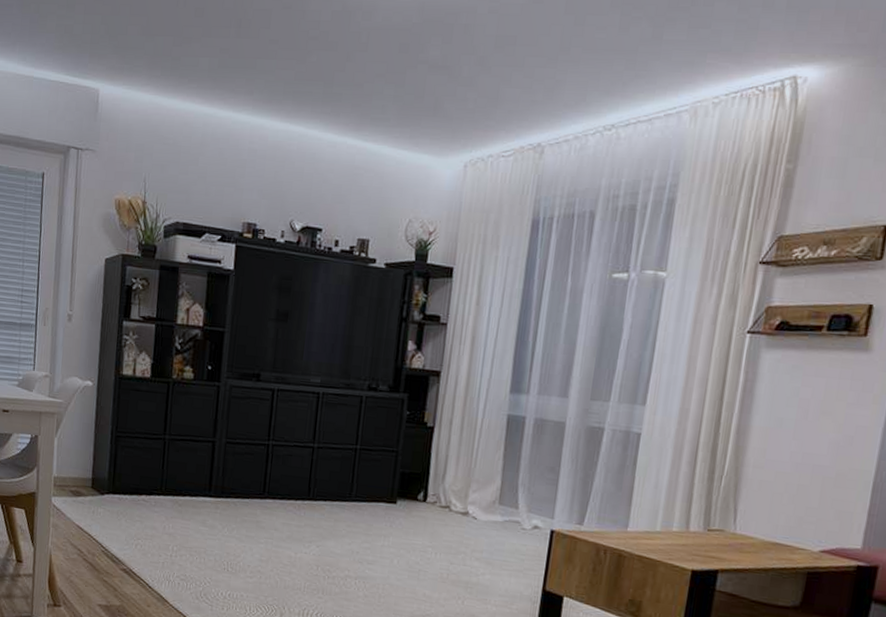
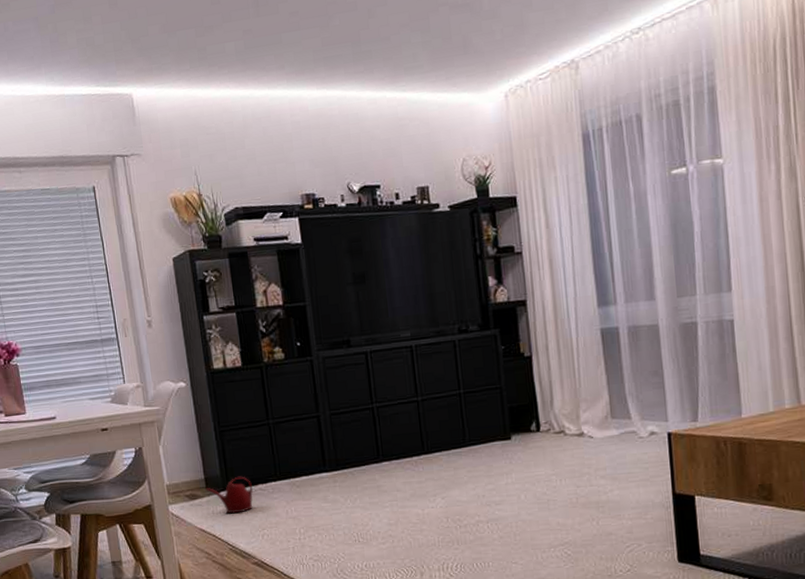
watering can: none [91,483,136,519] -> present [205,476,253,514]

